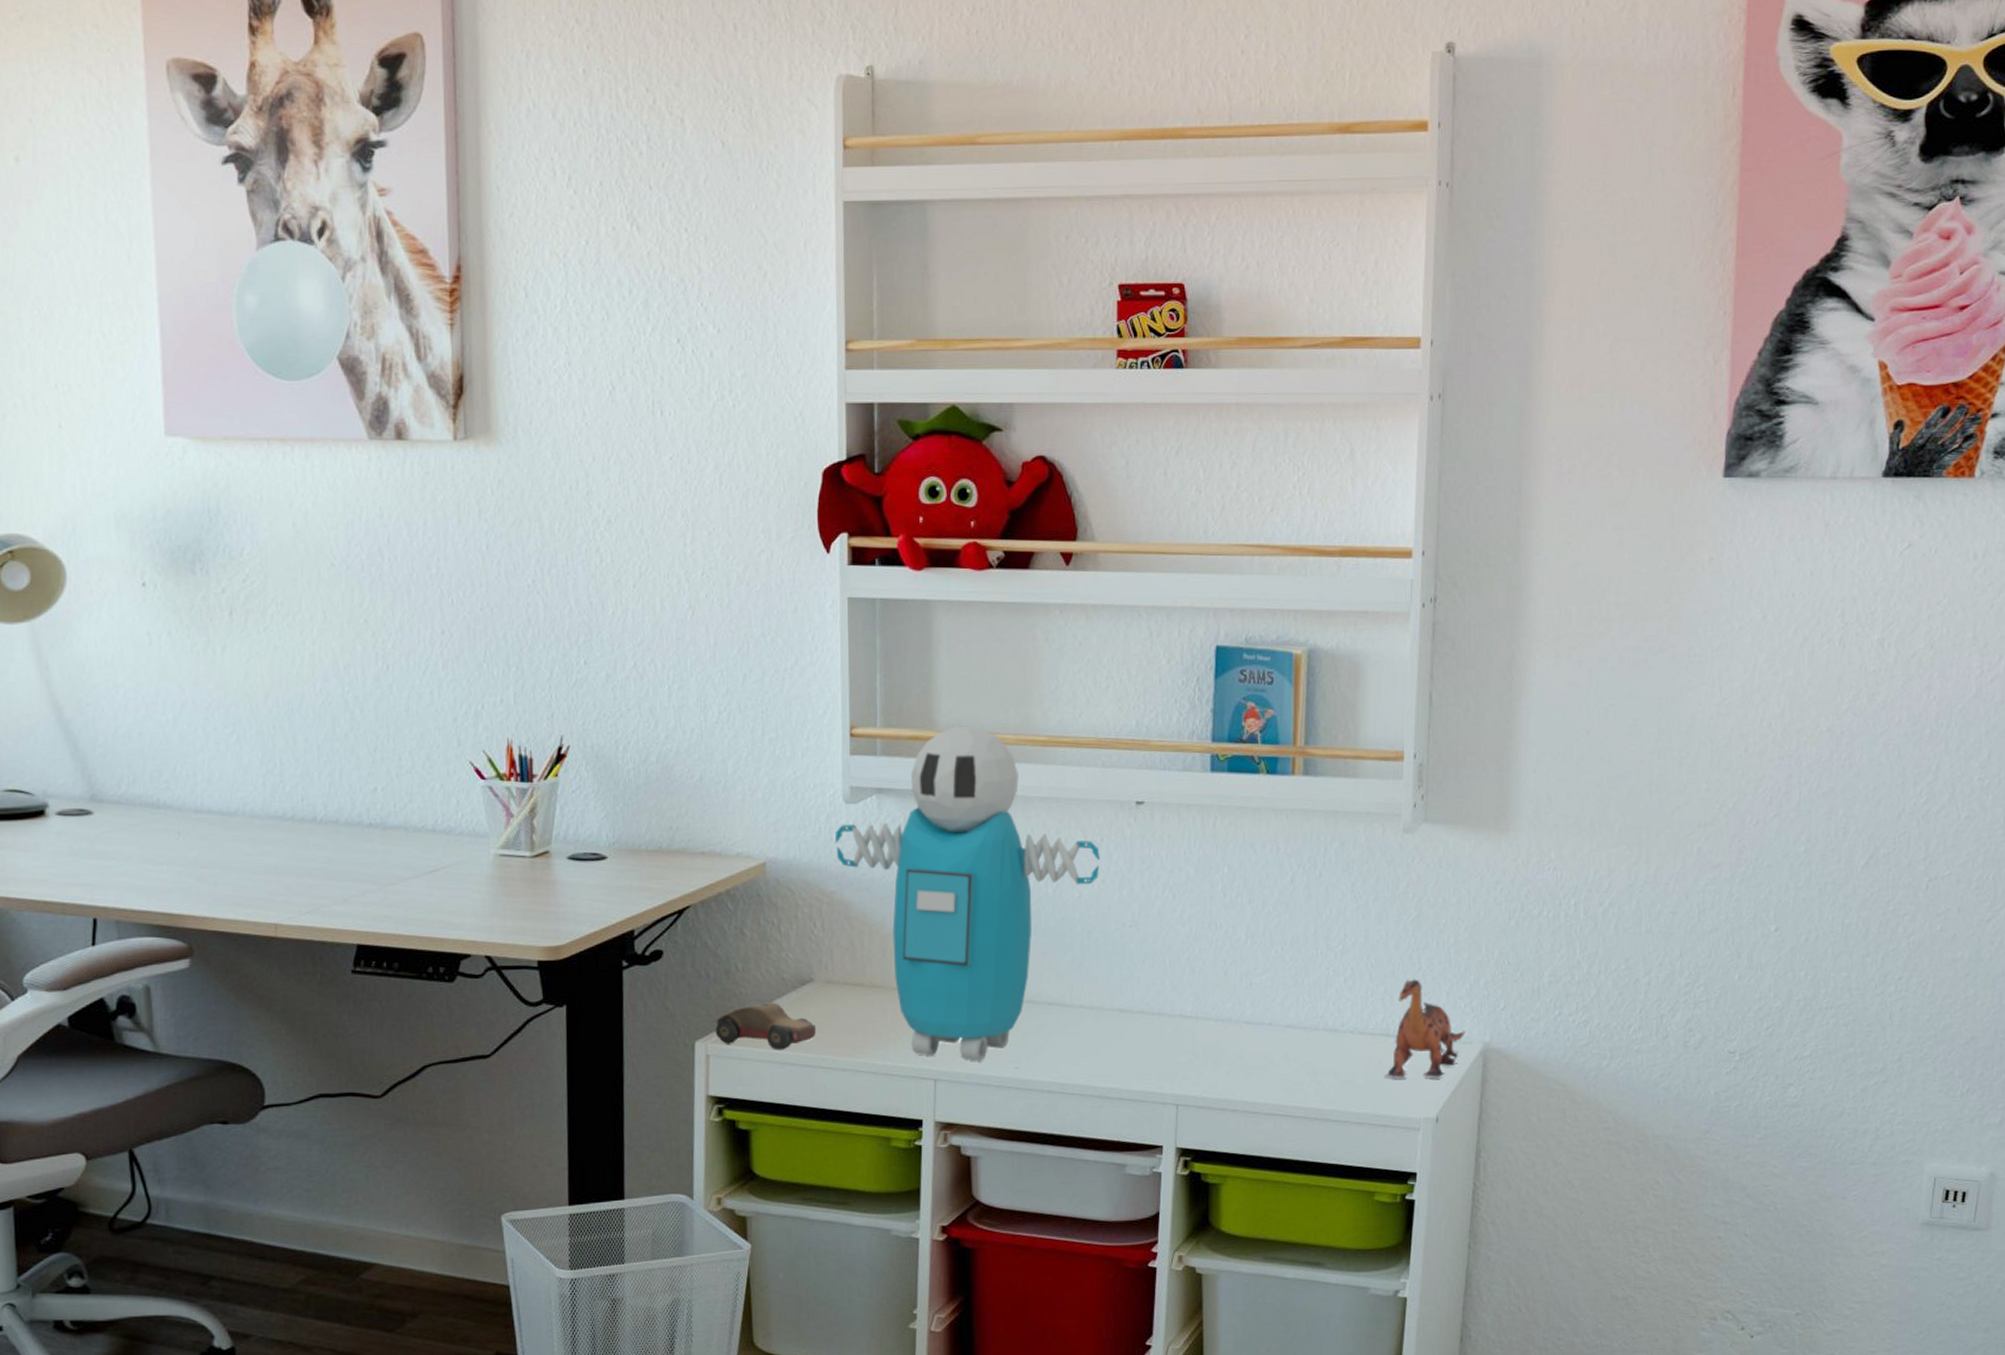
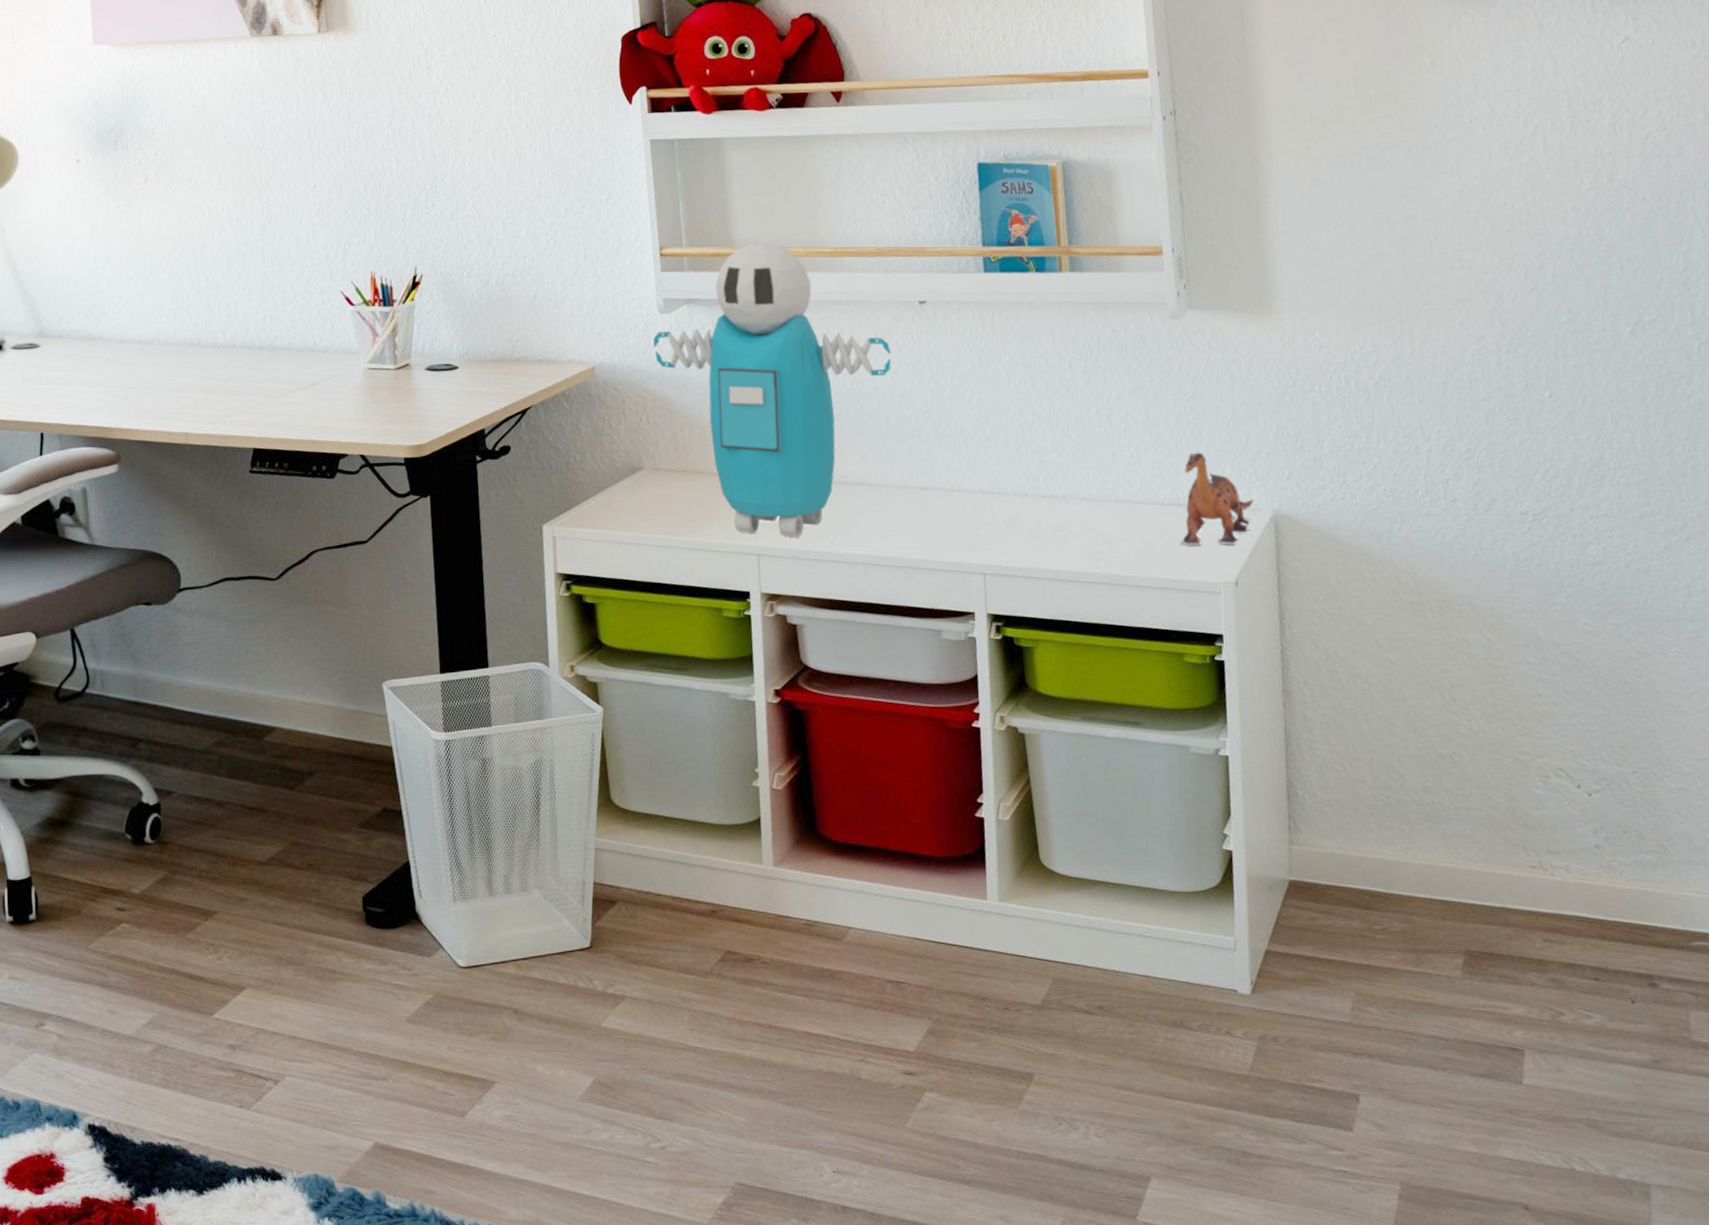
car: present [715,1002,817,1050] -> none [559,489,649,531]

